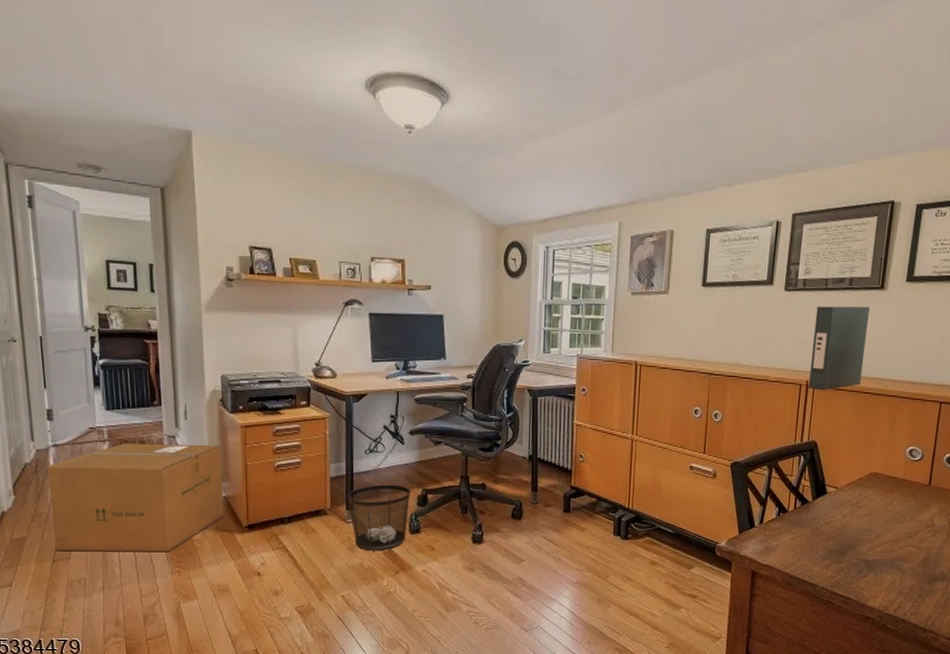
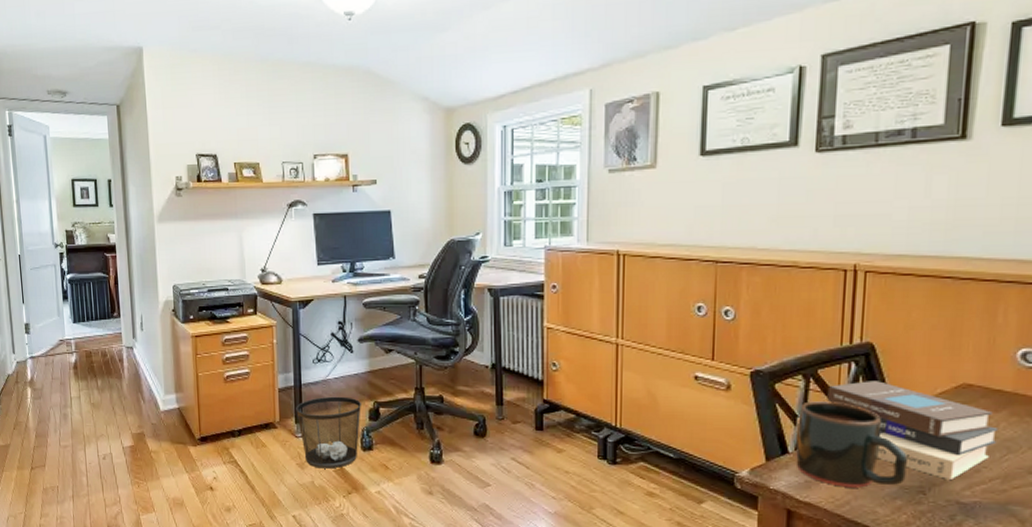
box: present [47,444,224,553] -> none [26,355,178,463]
mug: none [759,486,835,552] -> present [796,401,909,488]
books: none [761,470,893,545] -> present [795,381,999,481]
binder: present [808,306,870,391] -> none [857,163,945,277]

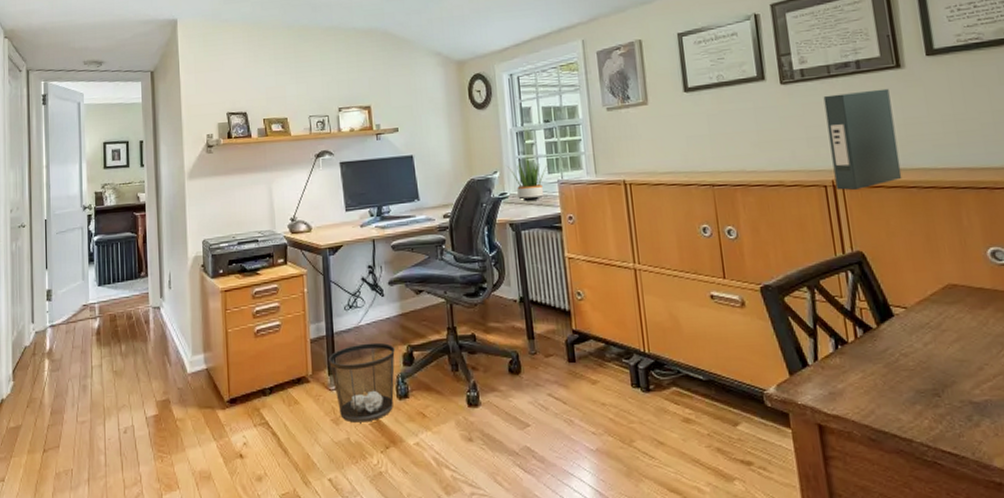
potted plant: none [491,218,538,266] -> present [507,156,550,201]
books: present [795,381,999,481] -> none [809,287,990,381]
mug: present [796,401,909,488] -> none [811,310,919,396]
binder: none [857,163,945,277] -> present [823,88,902,191]

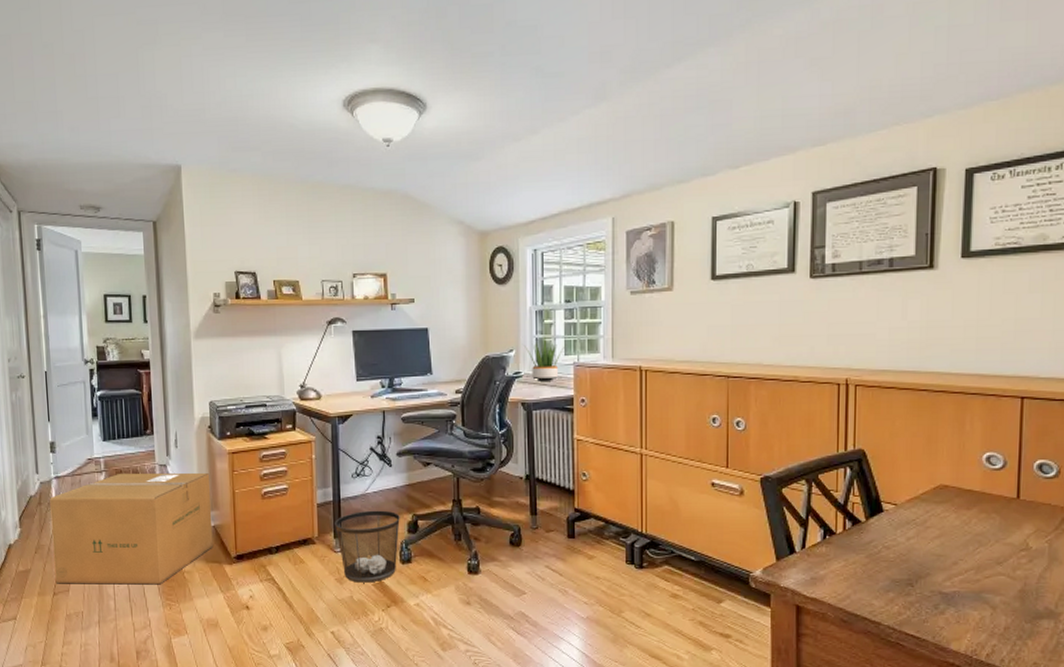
box: none [44,314,206,440] -> present [50,473,213,585]
binder: present [823,88,902,191] -> none [849,289,918,390]

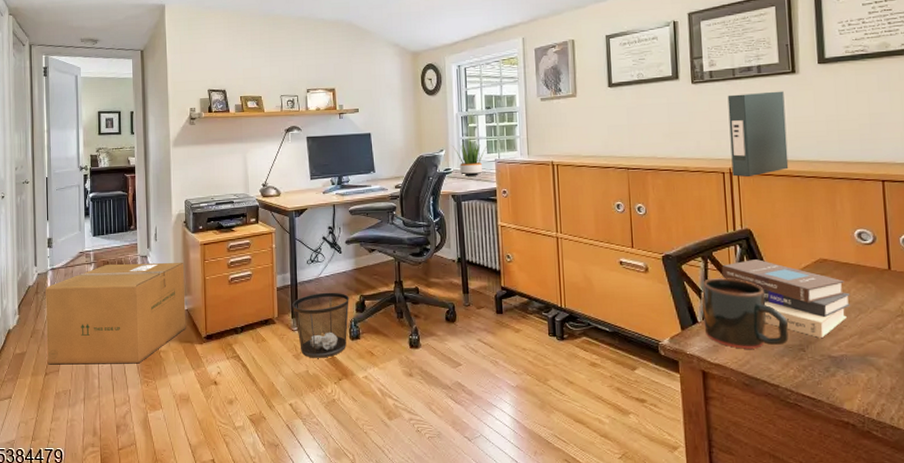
books: none [801,484,971,573] -> present [701,259,851,339]
mug: none [802,504,898,583] -> present [702,278,789,349]
binder: none [849,289,918,390] -> present [727,91,789,178]

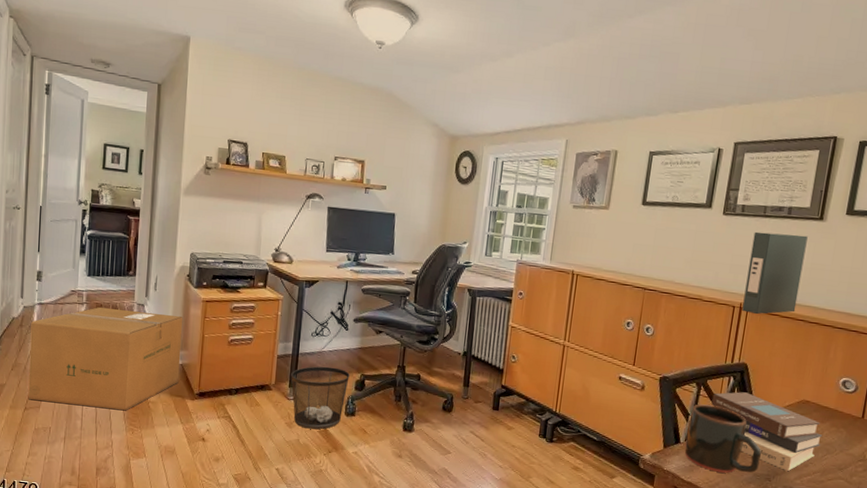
potted plant: present [452,138,489,176] -> none [476,234,514,274]

